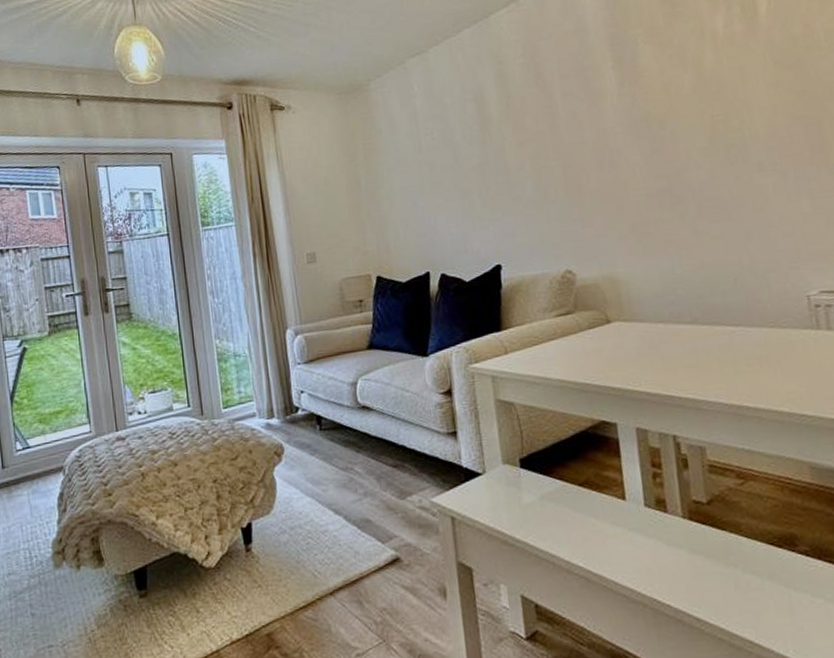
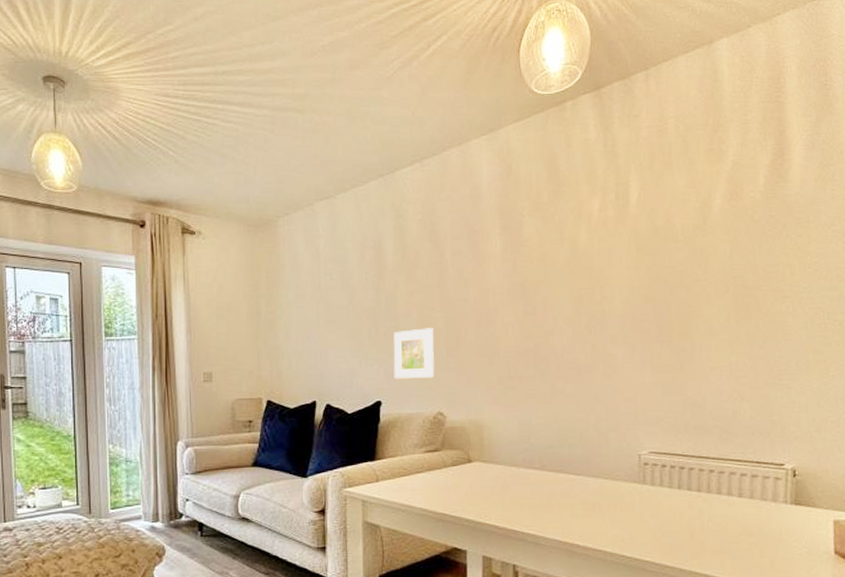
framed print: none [507,178,557,239] -> present [393,328,435,379]

